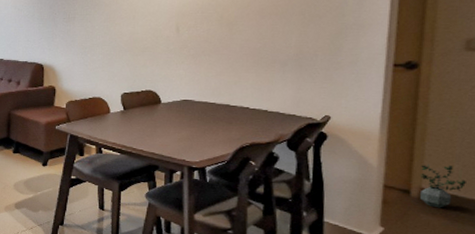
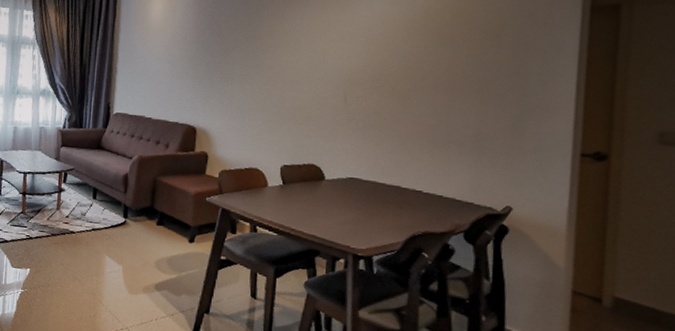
potted plant: present [420,164,466,208] -> none [613,269,664,322]

